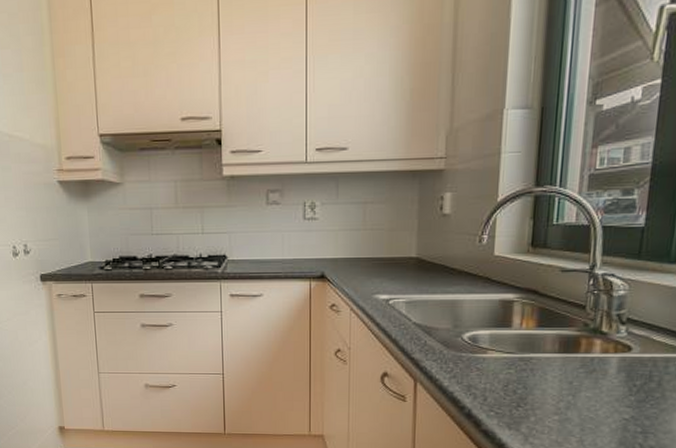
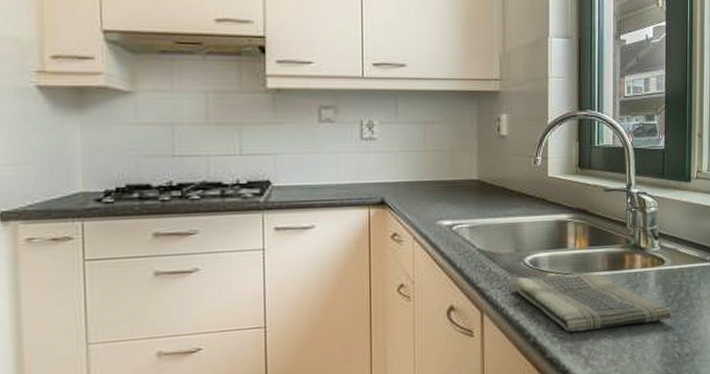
dish towel: none [448,352,635,410] -> present [512,272,671,332]

